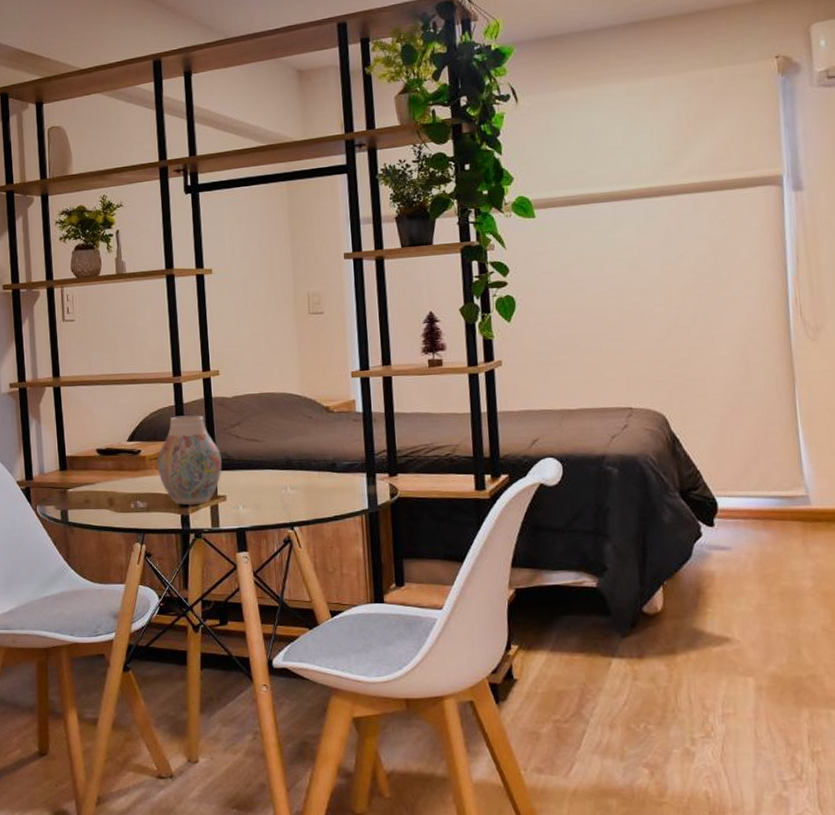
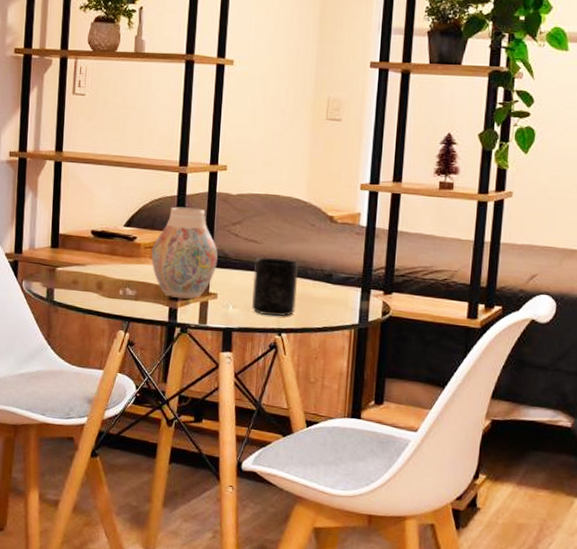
mug: none [258,454,305,512] -> present [252,257,299,317]

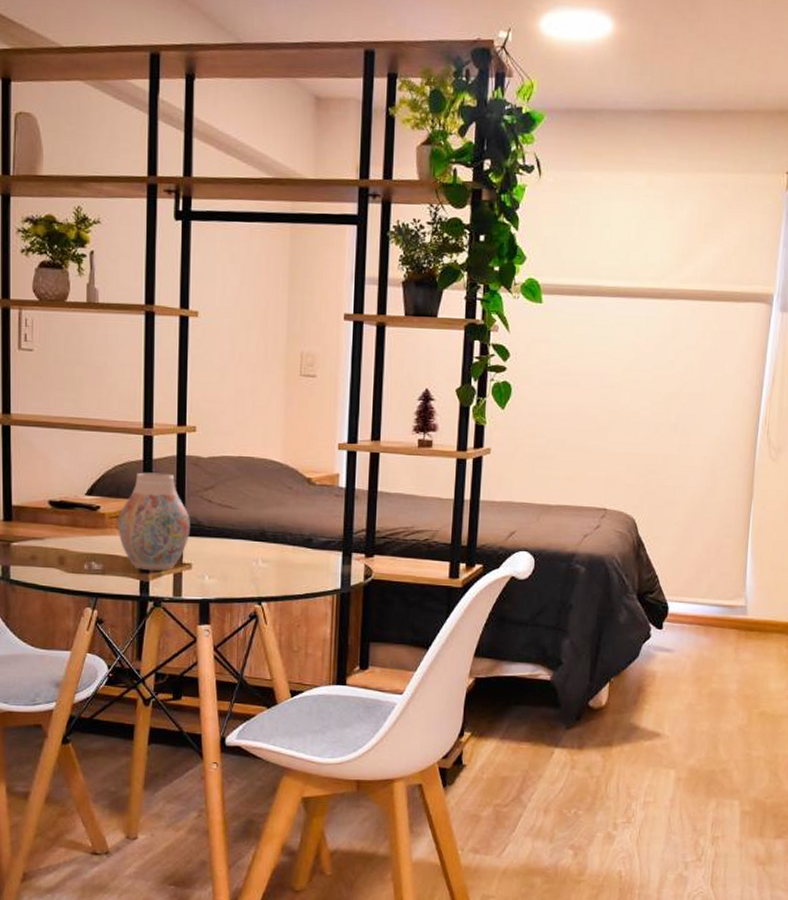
mug: present [252,257,299,317] -> none [229,523,277,585]

